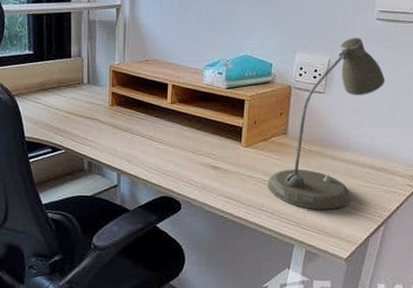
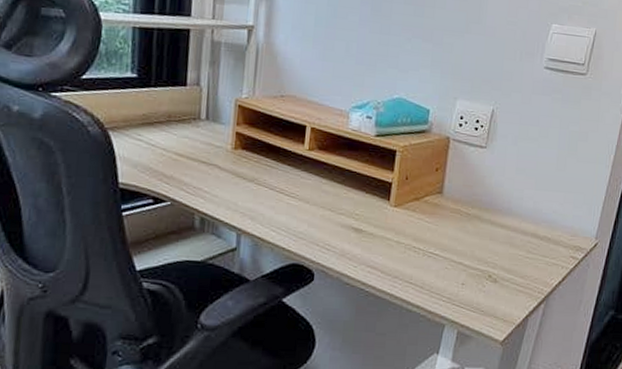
desk lamp: present [267,38,386,210] -> none [417,86,552,284]

